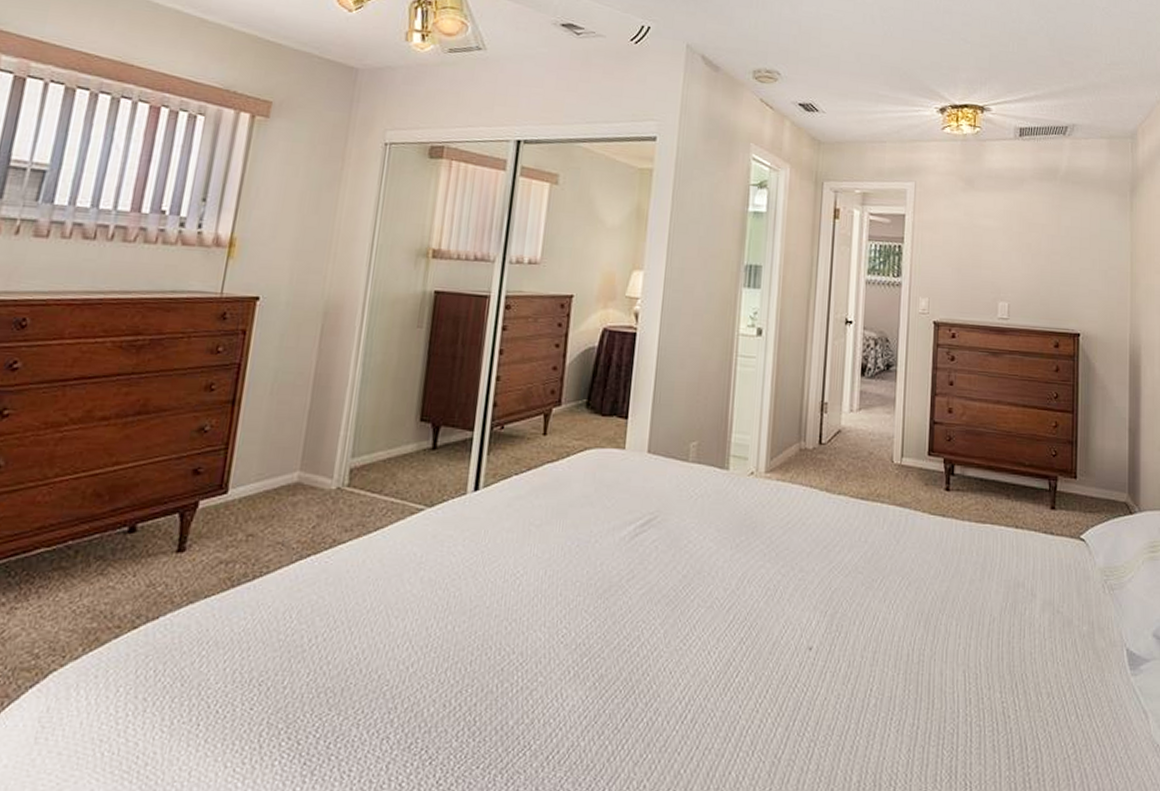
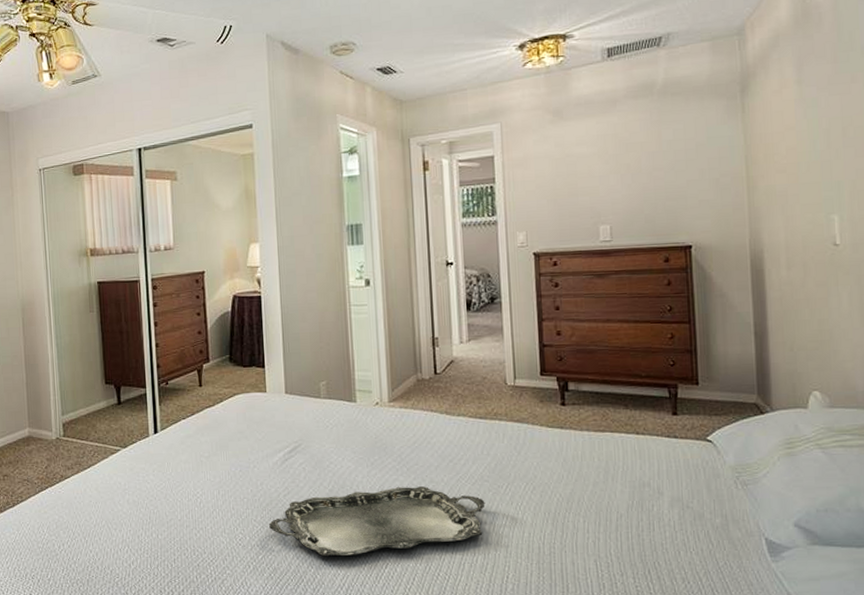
serving tray: none [603,576,857,661] -> present [269,486,485,557]

